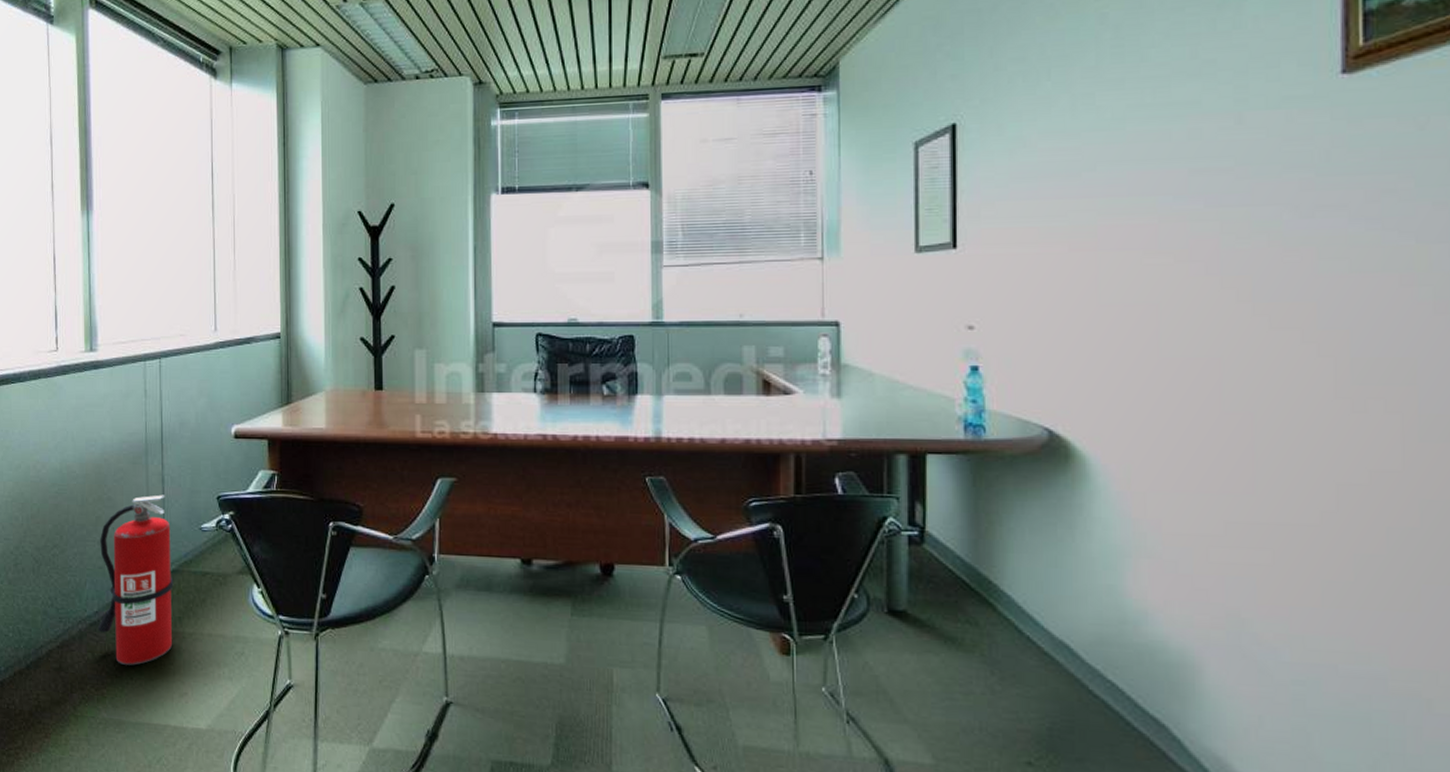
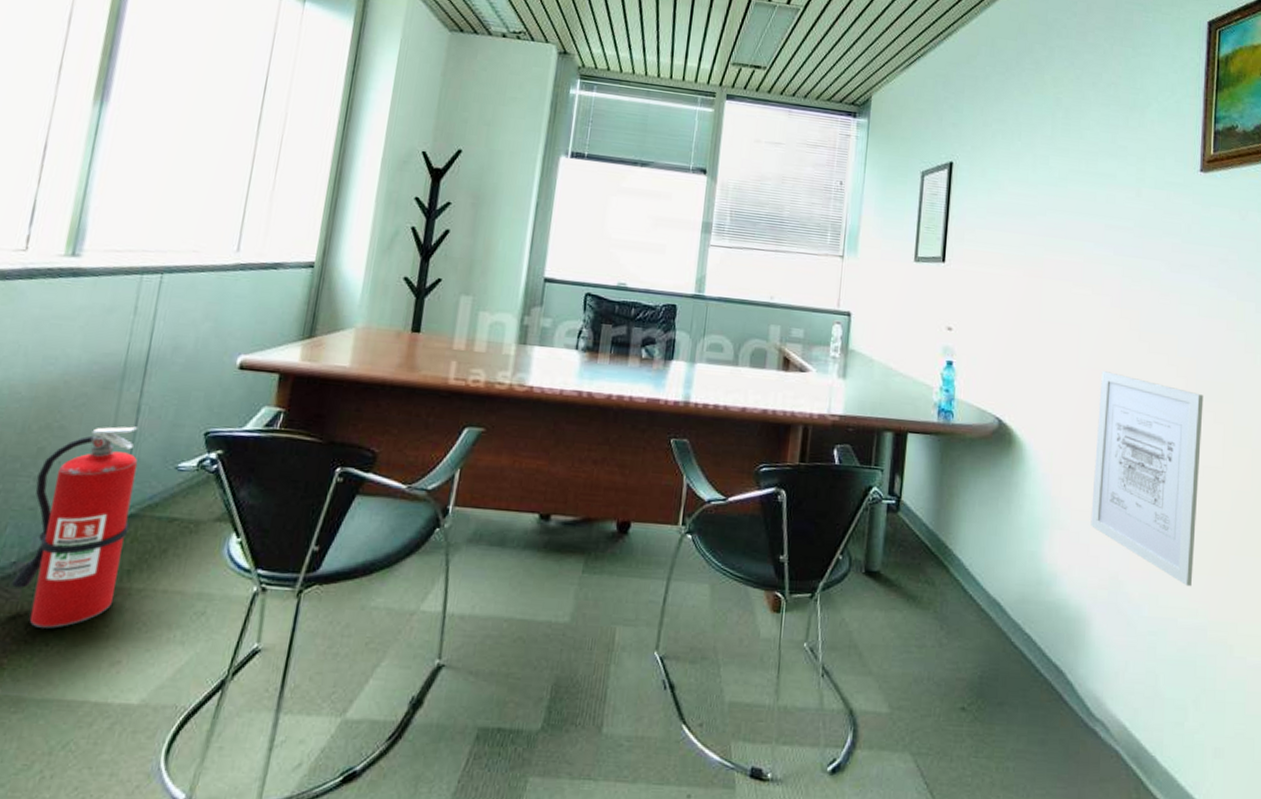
wall art: none [1193,359,1365,625] -> present [1090,371,1204,587]

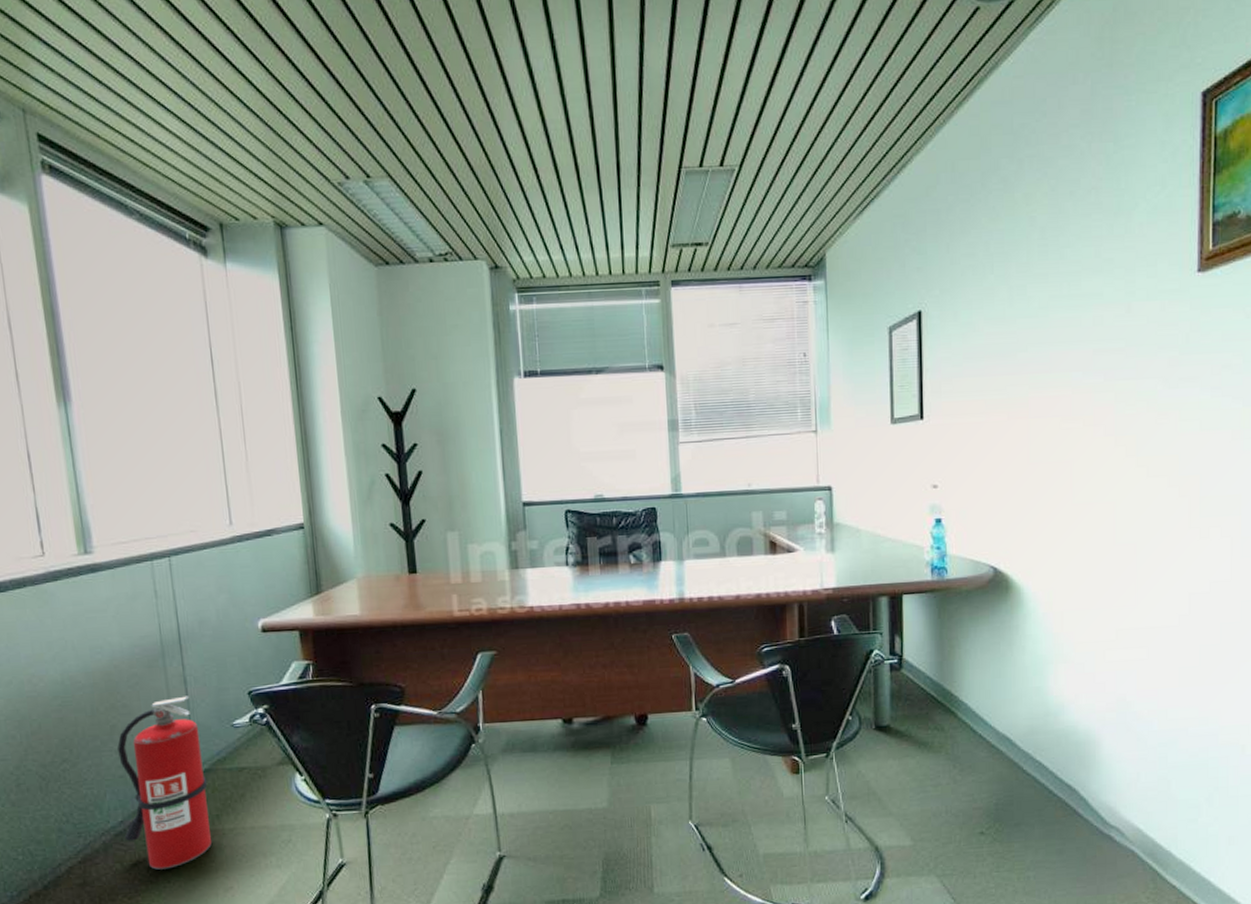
wall art: present [1090,371,1204,587] -> none [1095,503,1209,698]

